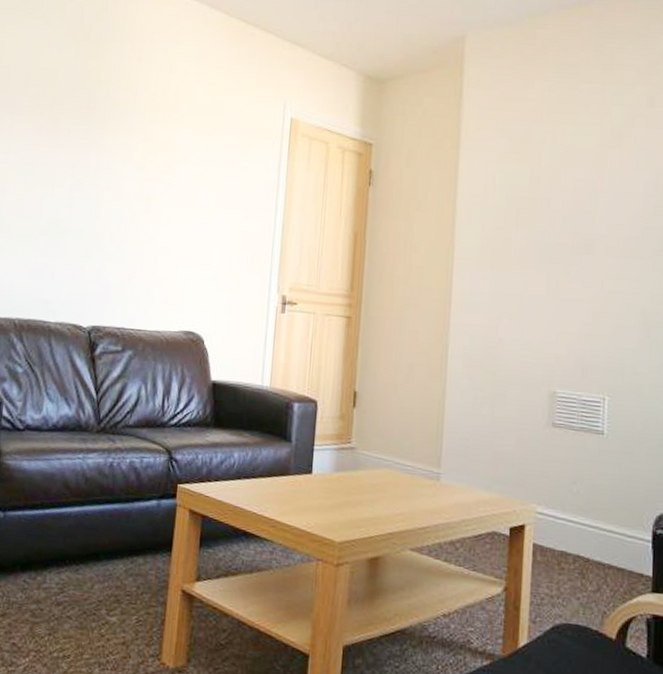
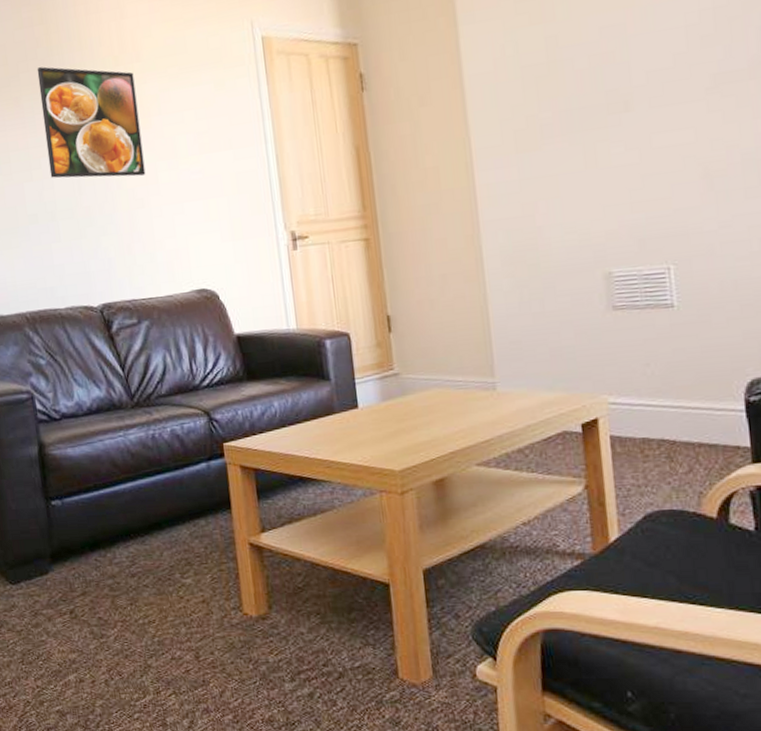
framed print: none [71,97,170,215] -> present [37,66,146,178]

